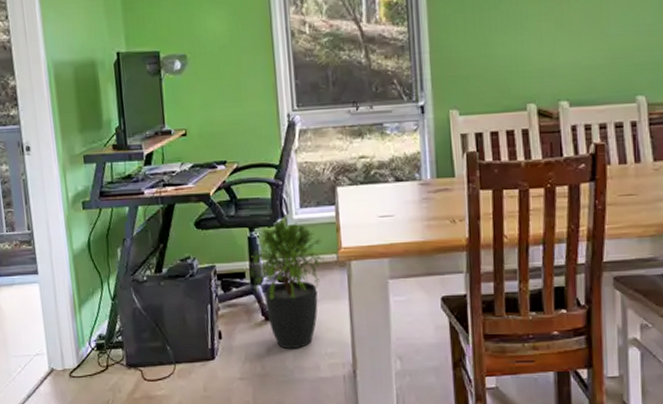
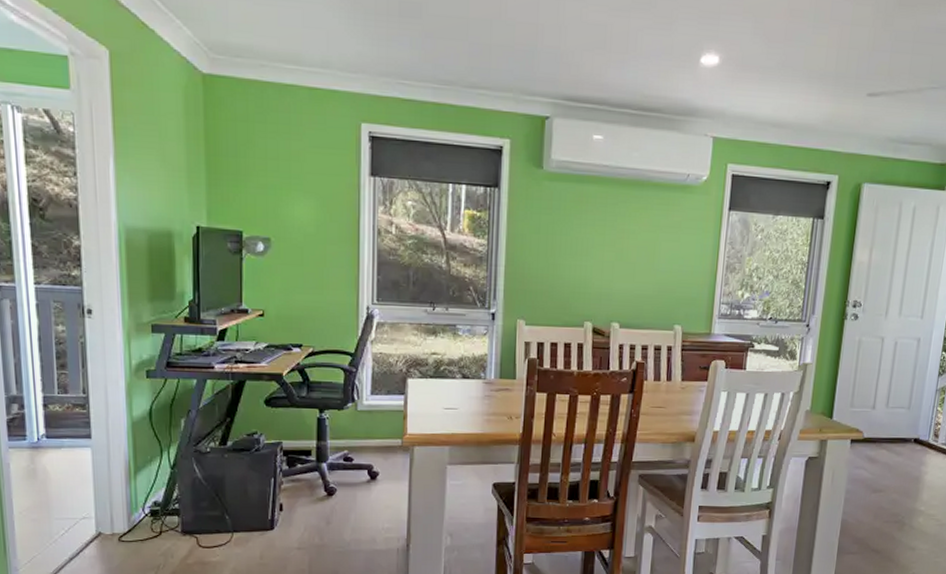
potted plant: present [250,219,327,350] -> none [316,403,392,524]

